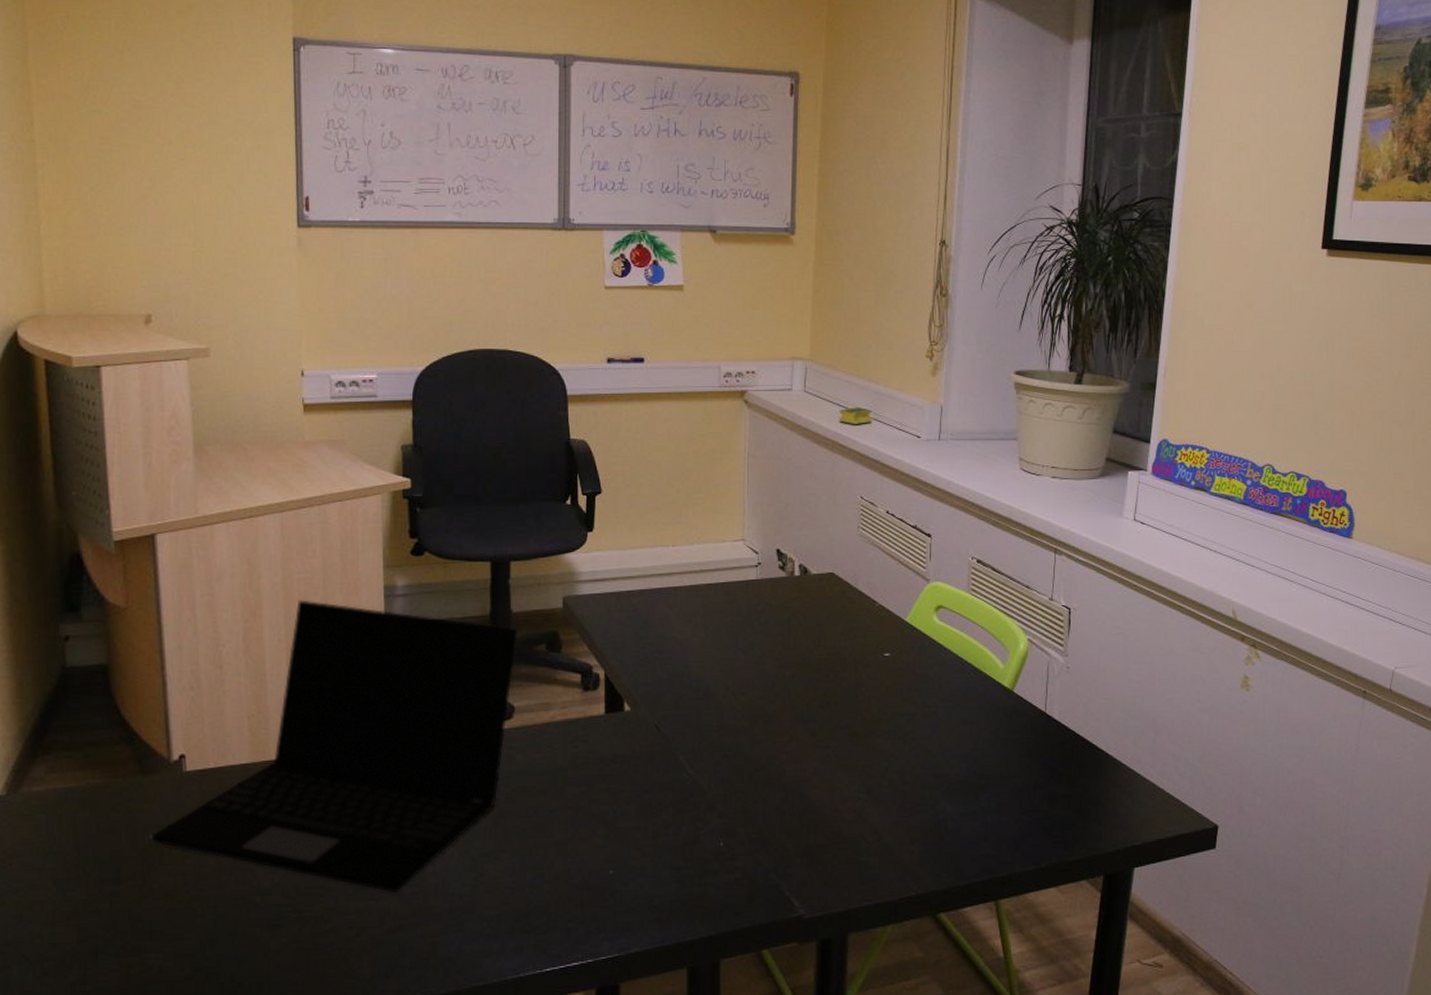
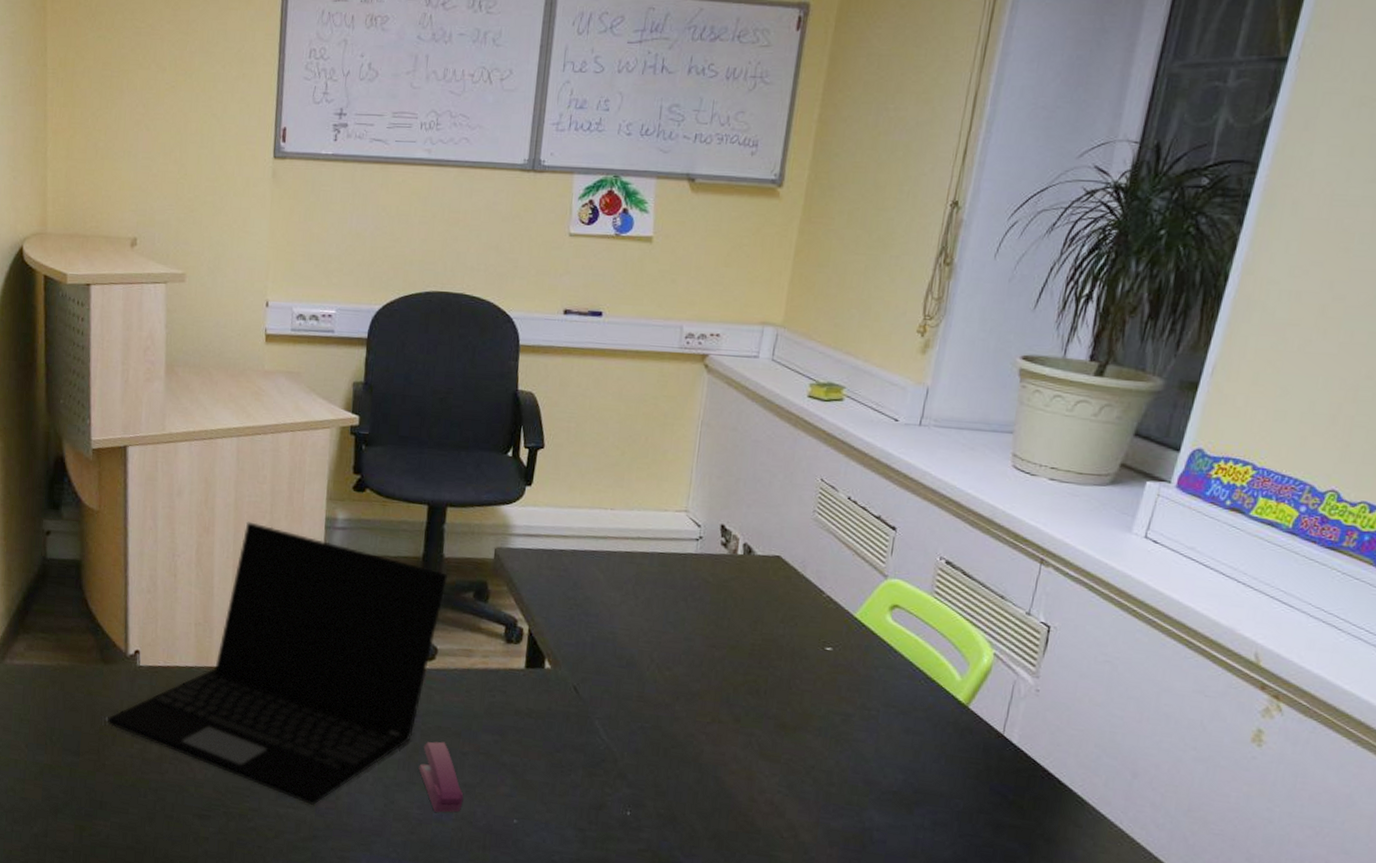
stapler: none [506,802,556,877] -> present [418,741,464,813]

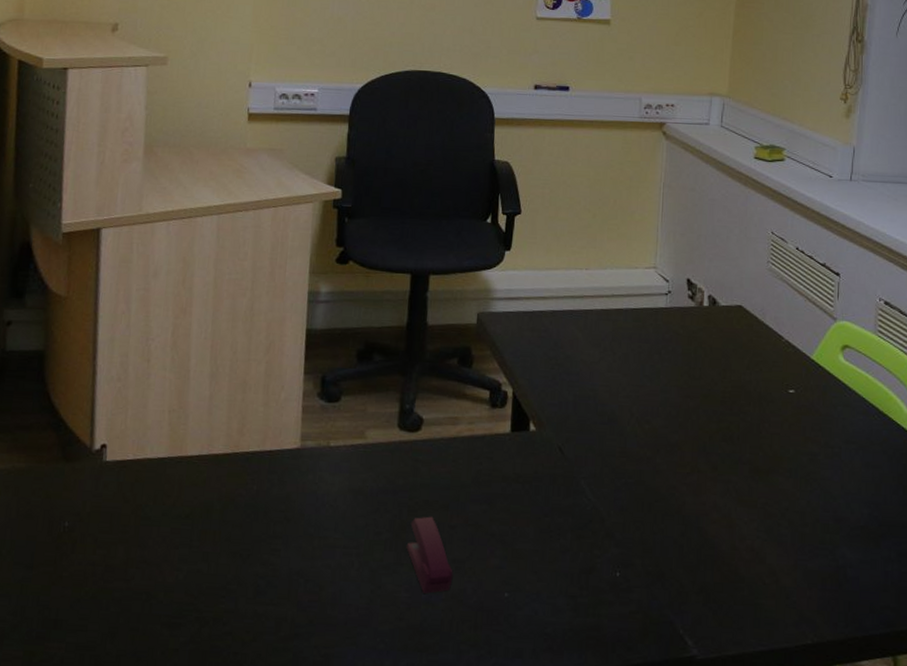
laptop: present [107,521,448,806] -> none [66,300,432,600]

